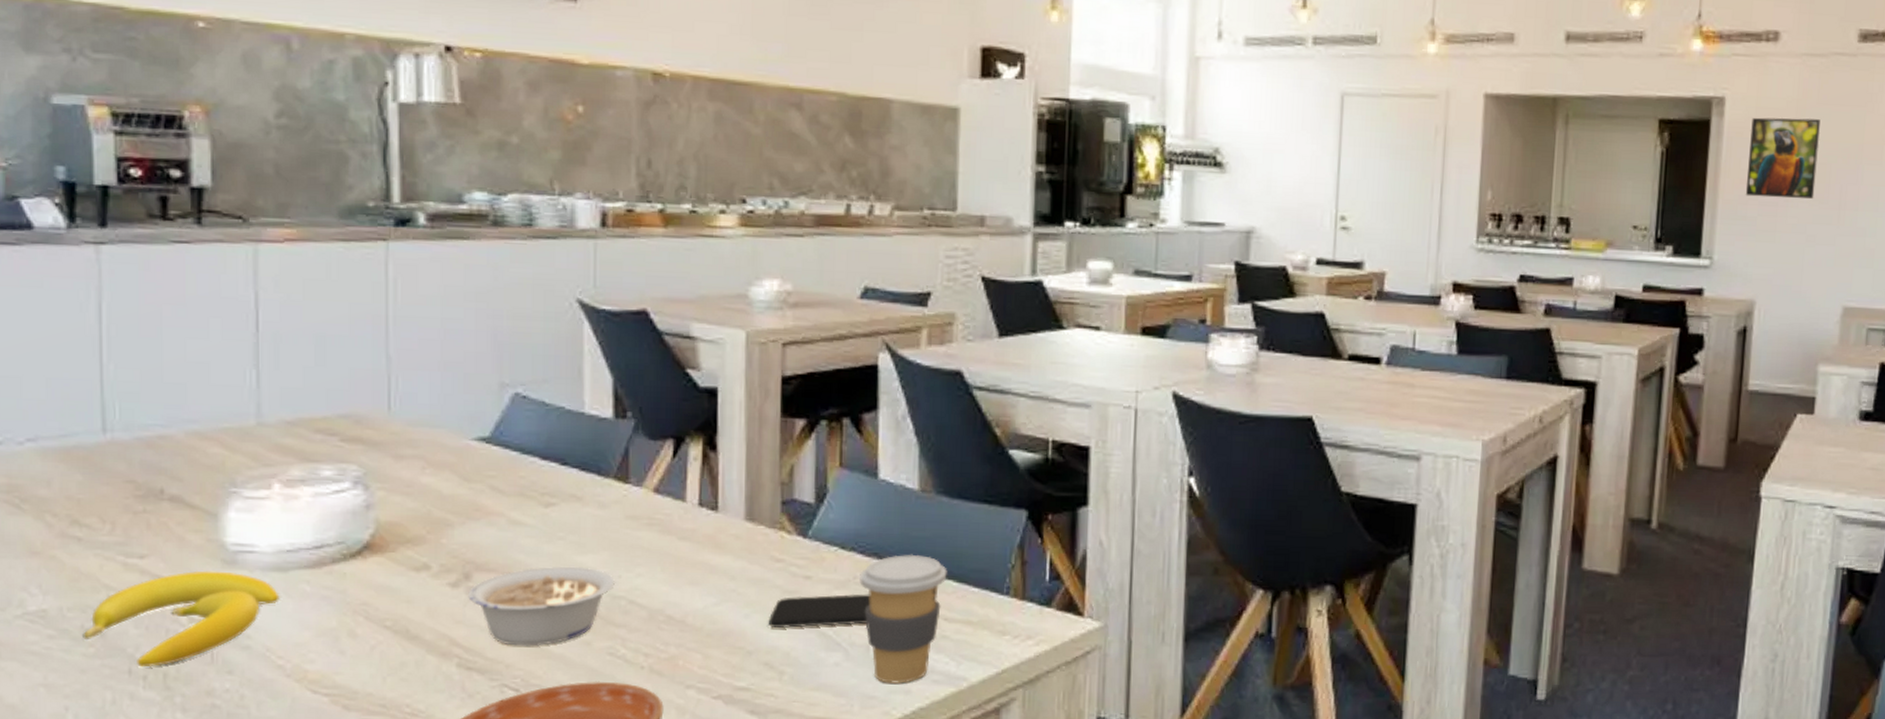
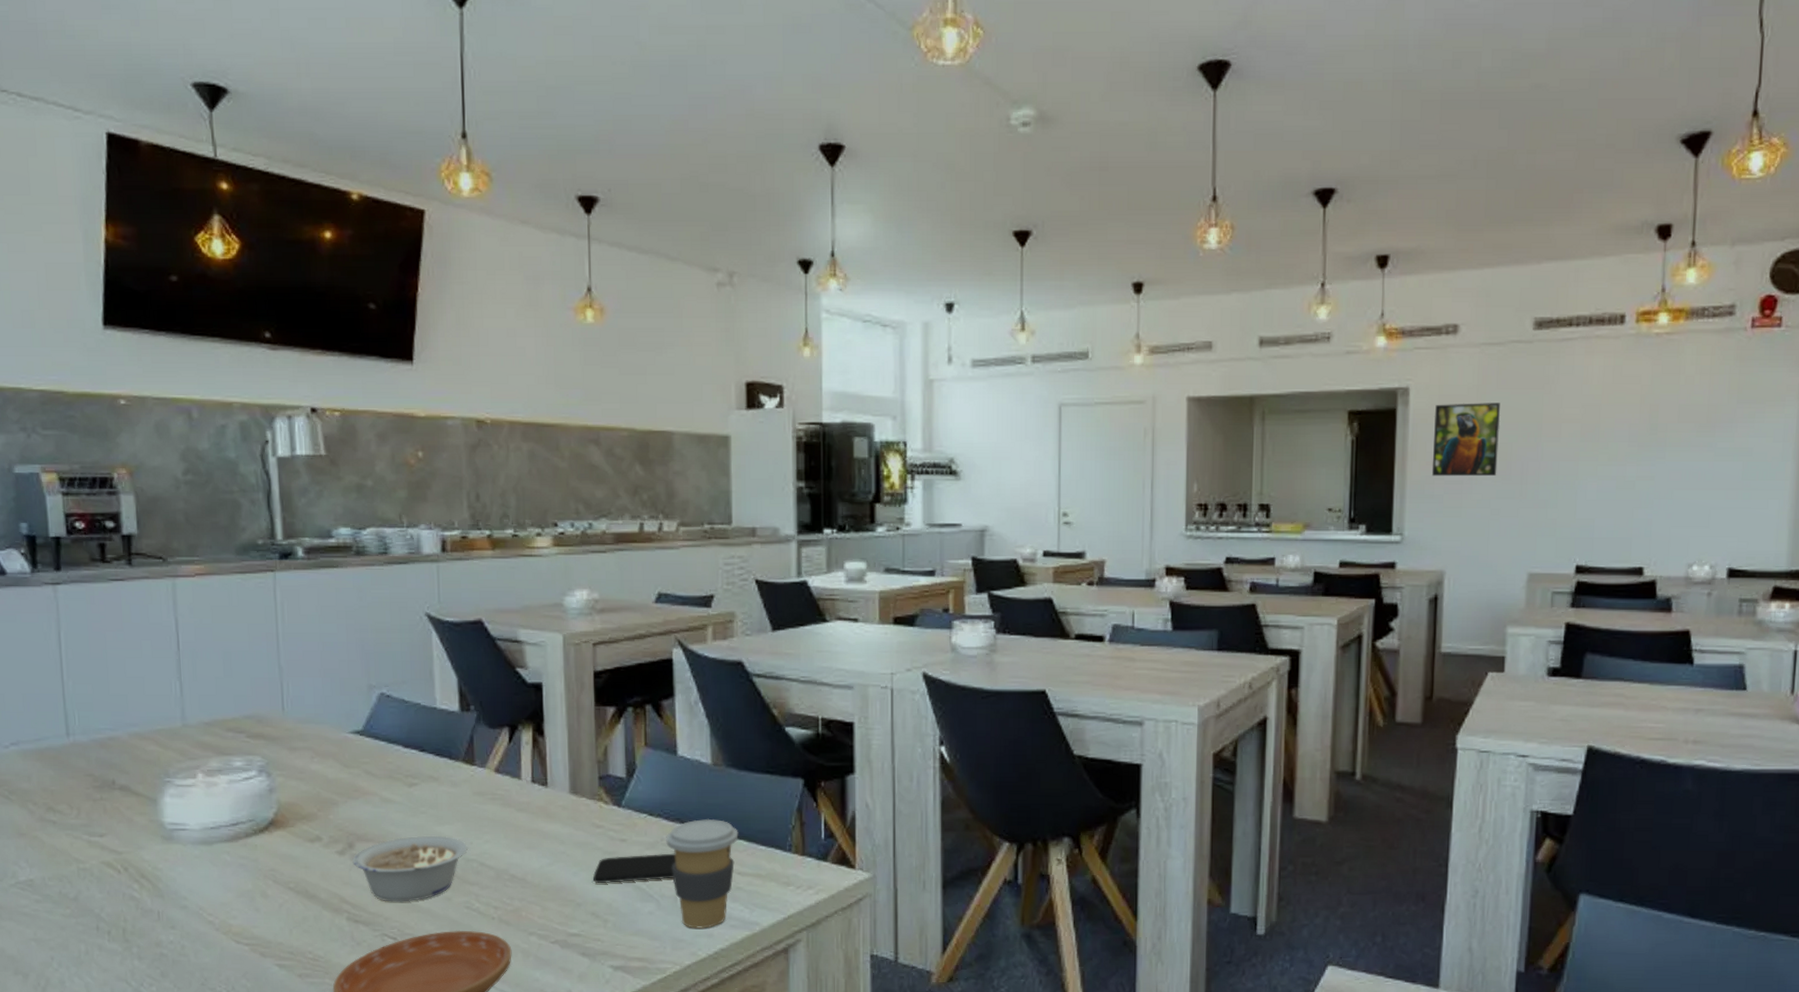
banana: present [83,570,280,668] -> none [61,845,207,924]

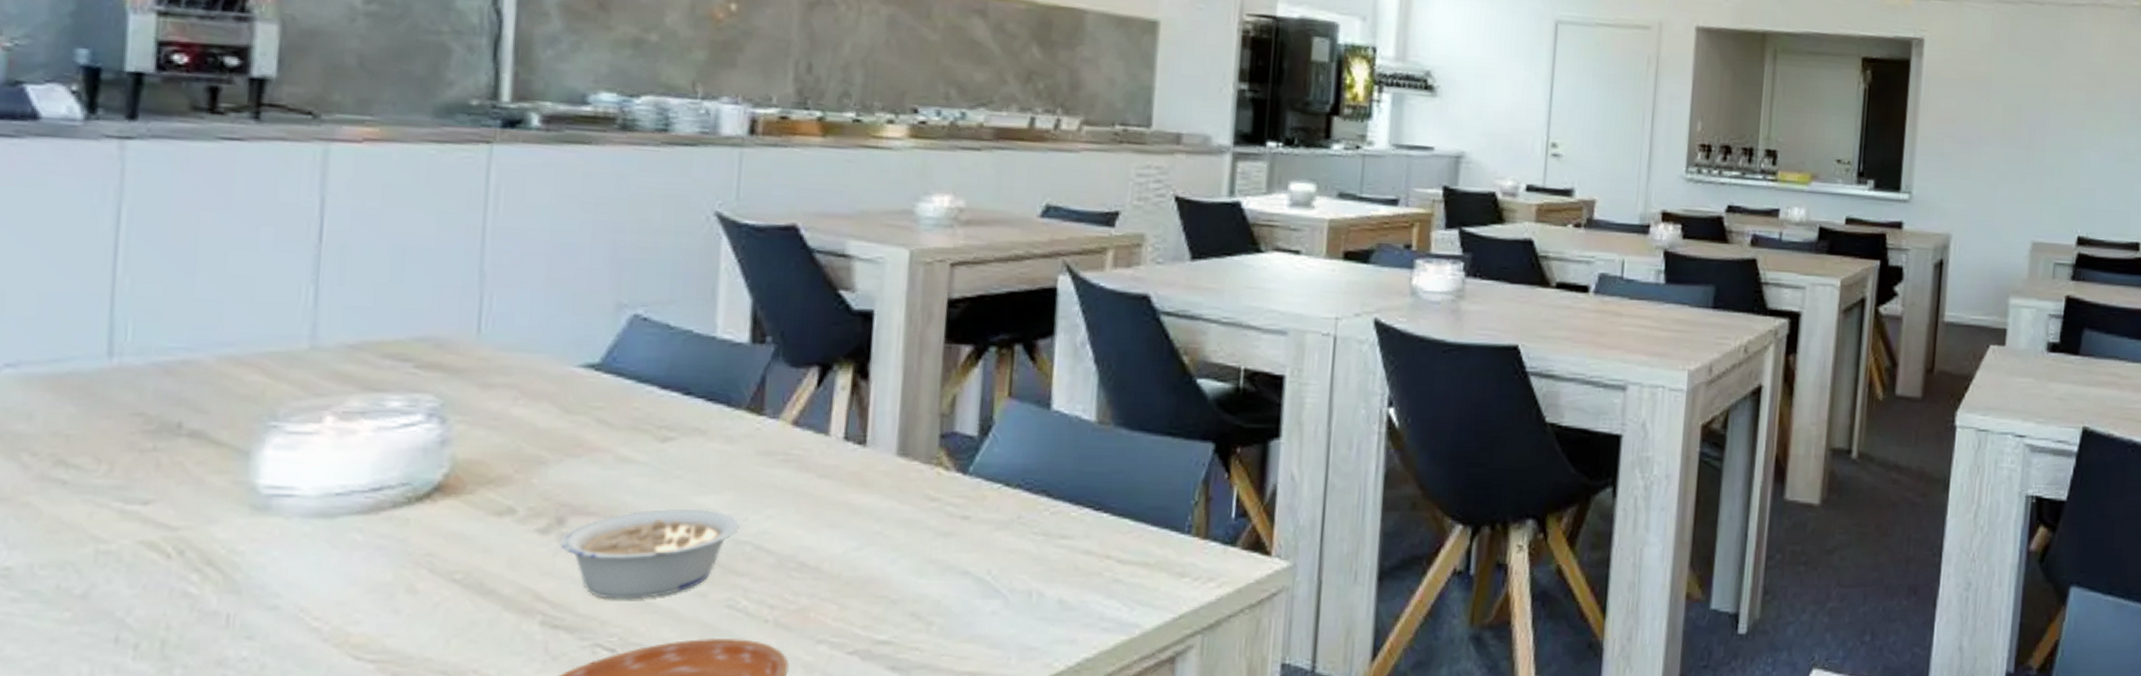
smartphone: present [593,853,676,884] -> none [918,534,1037,575]
coffee cup: present [666,818,739,928] -> none [1024,491,1124,632]
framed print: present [1431,403,1500,477] -> none [1942,59,2011,138]

